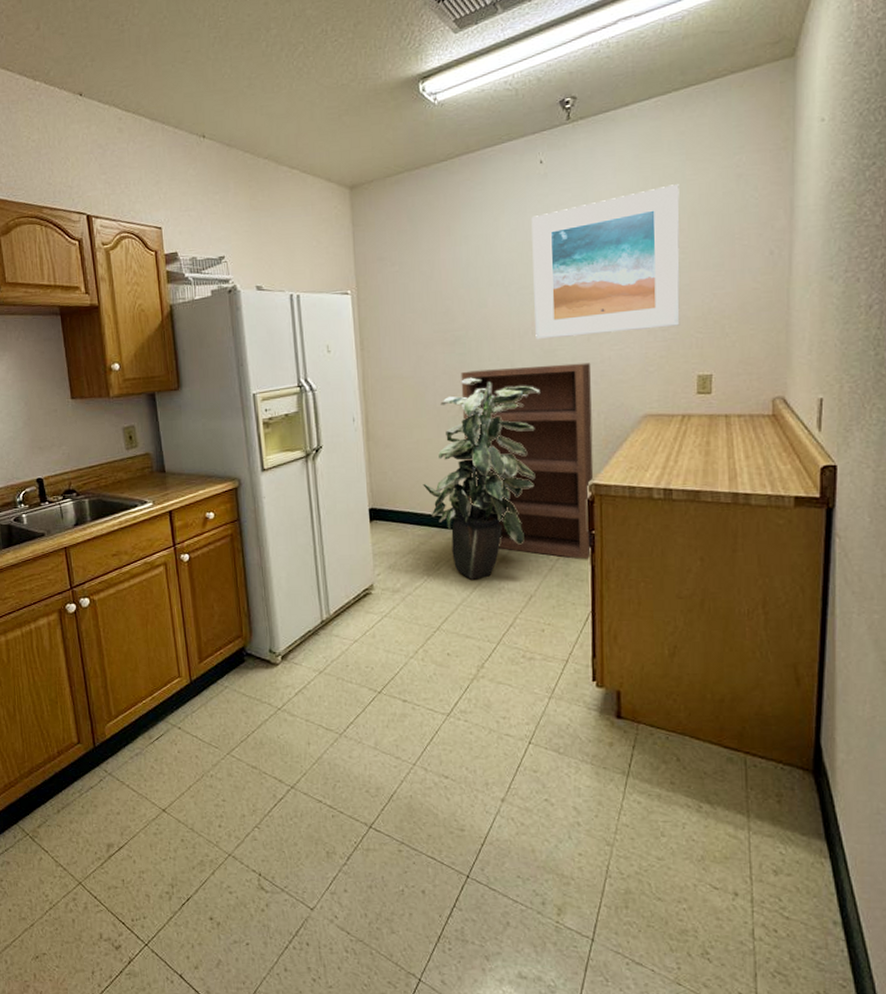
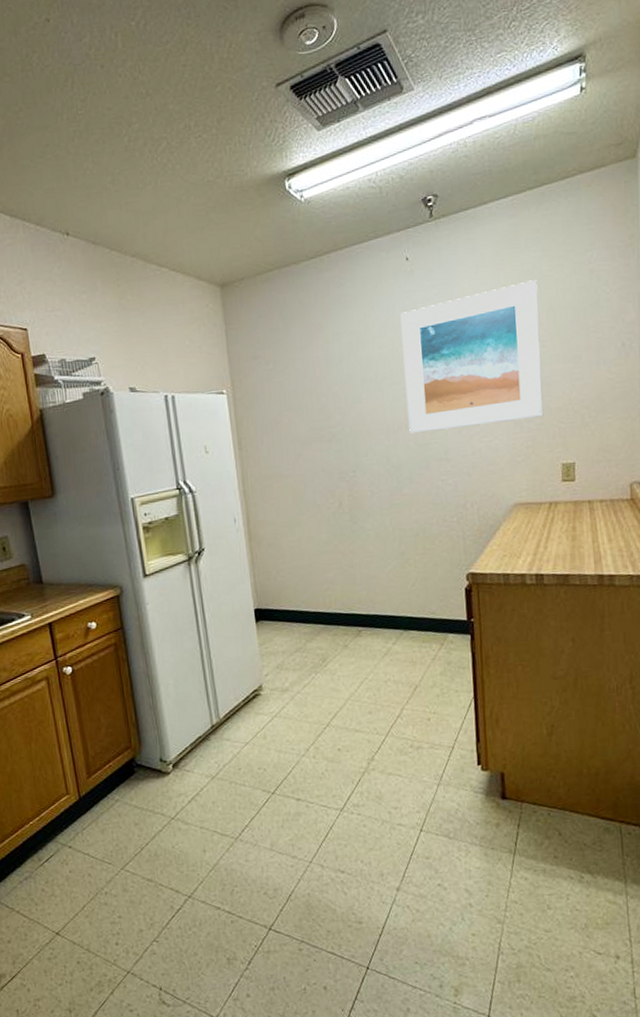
indoor plant: present [423,377,541,580] -> none [306,473,417,674]
bookcase: present [461,362,594,560] -> none [339,455,472,648]

